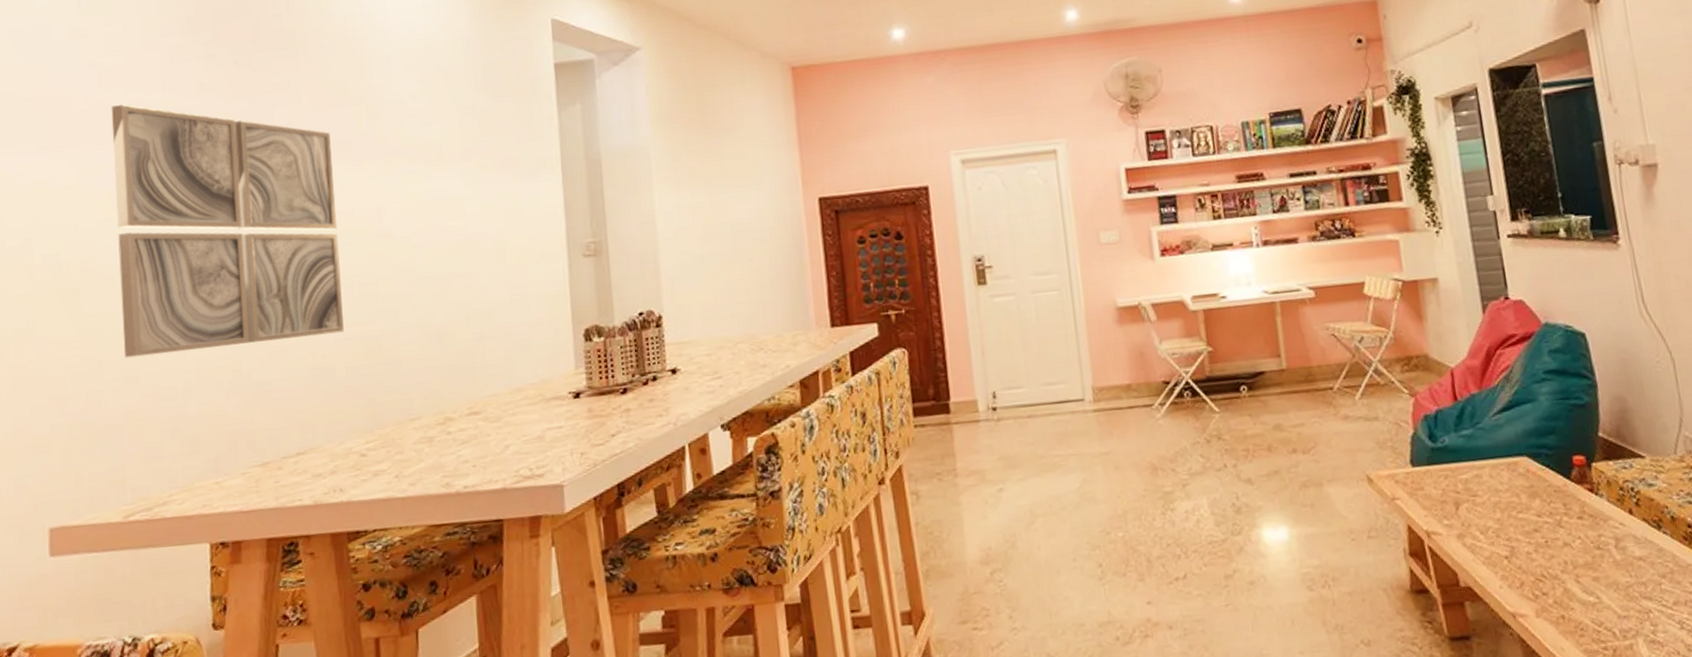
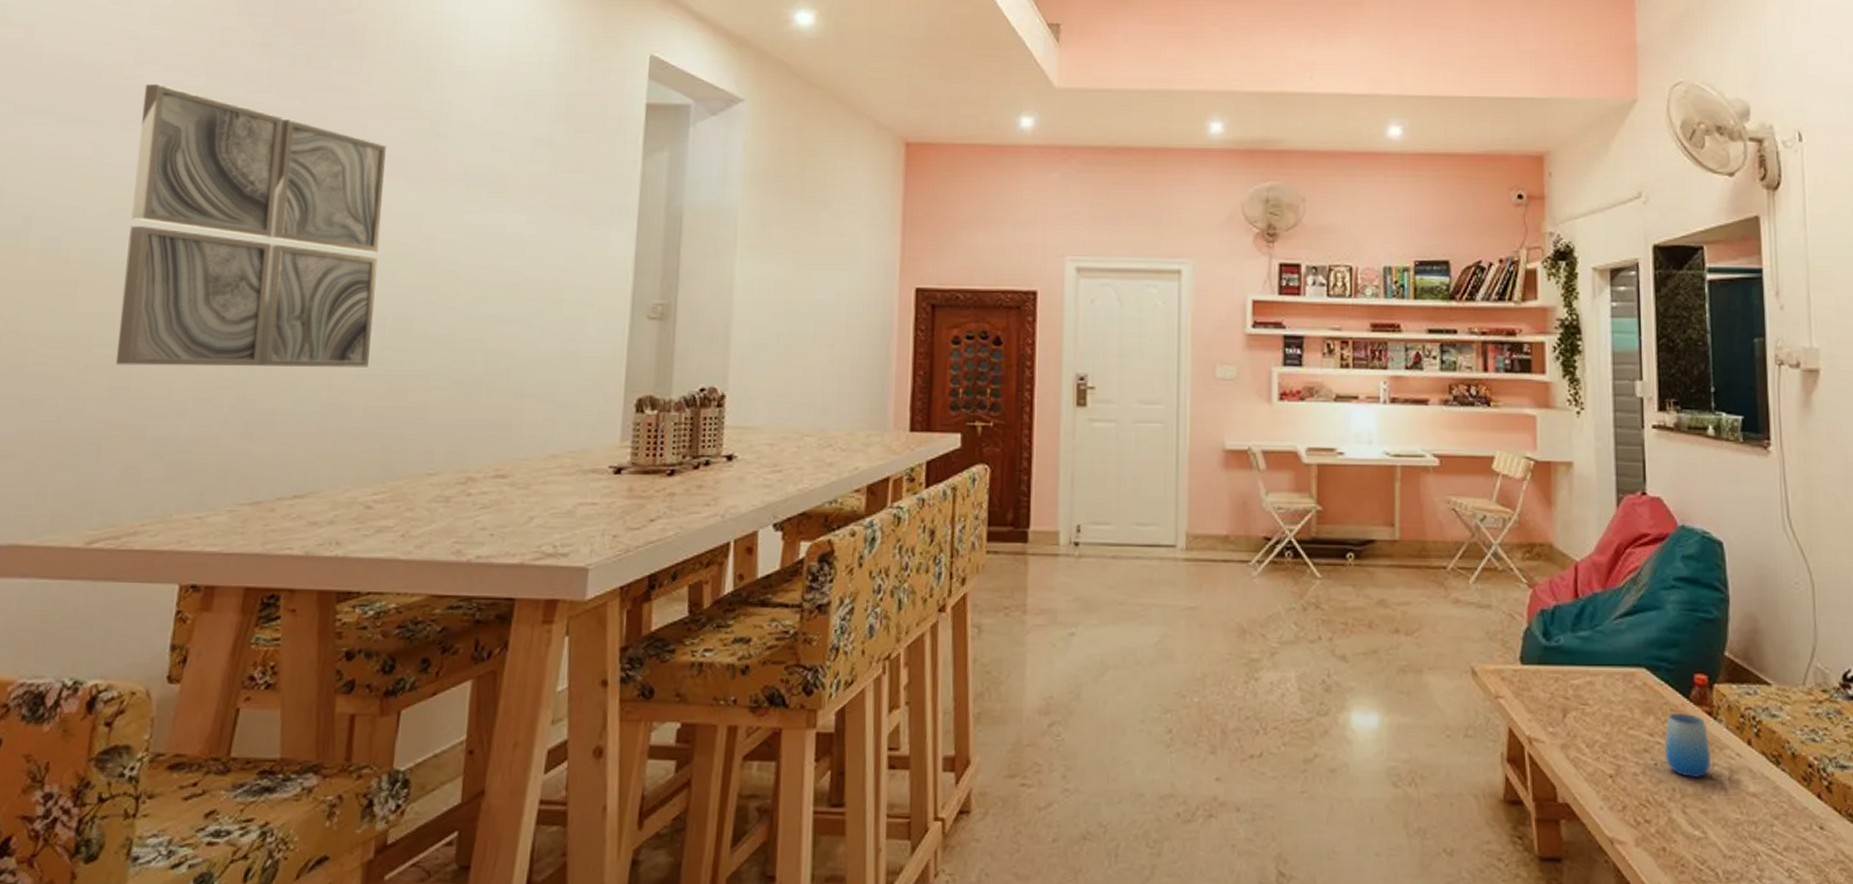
cup: none [1552,492,1598,550] -> present [1664,712,1711,777]

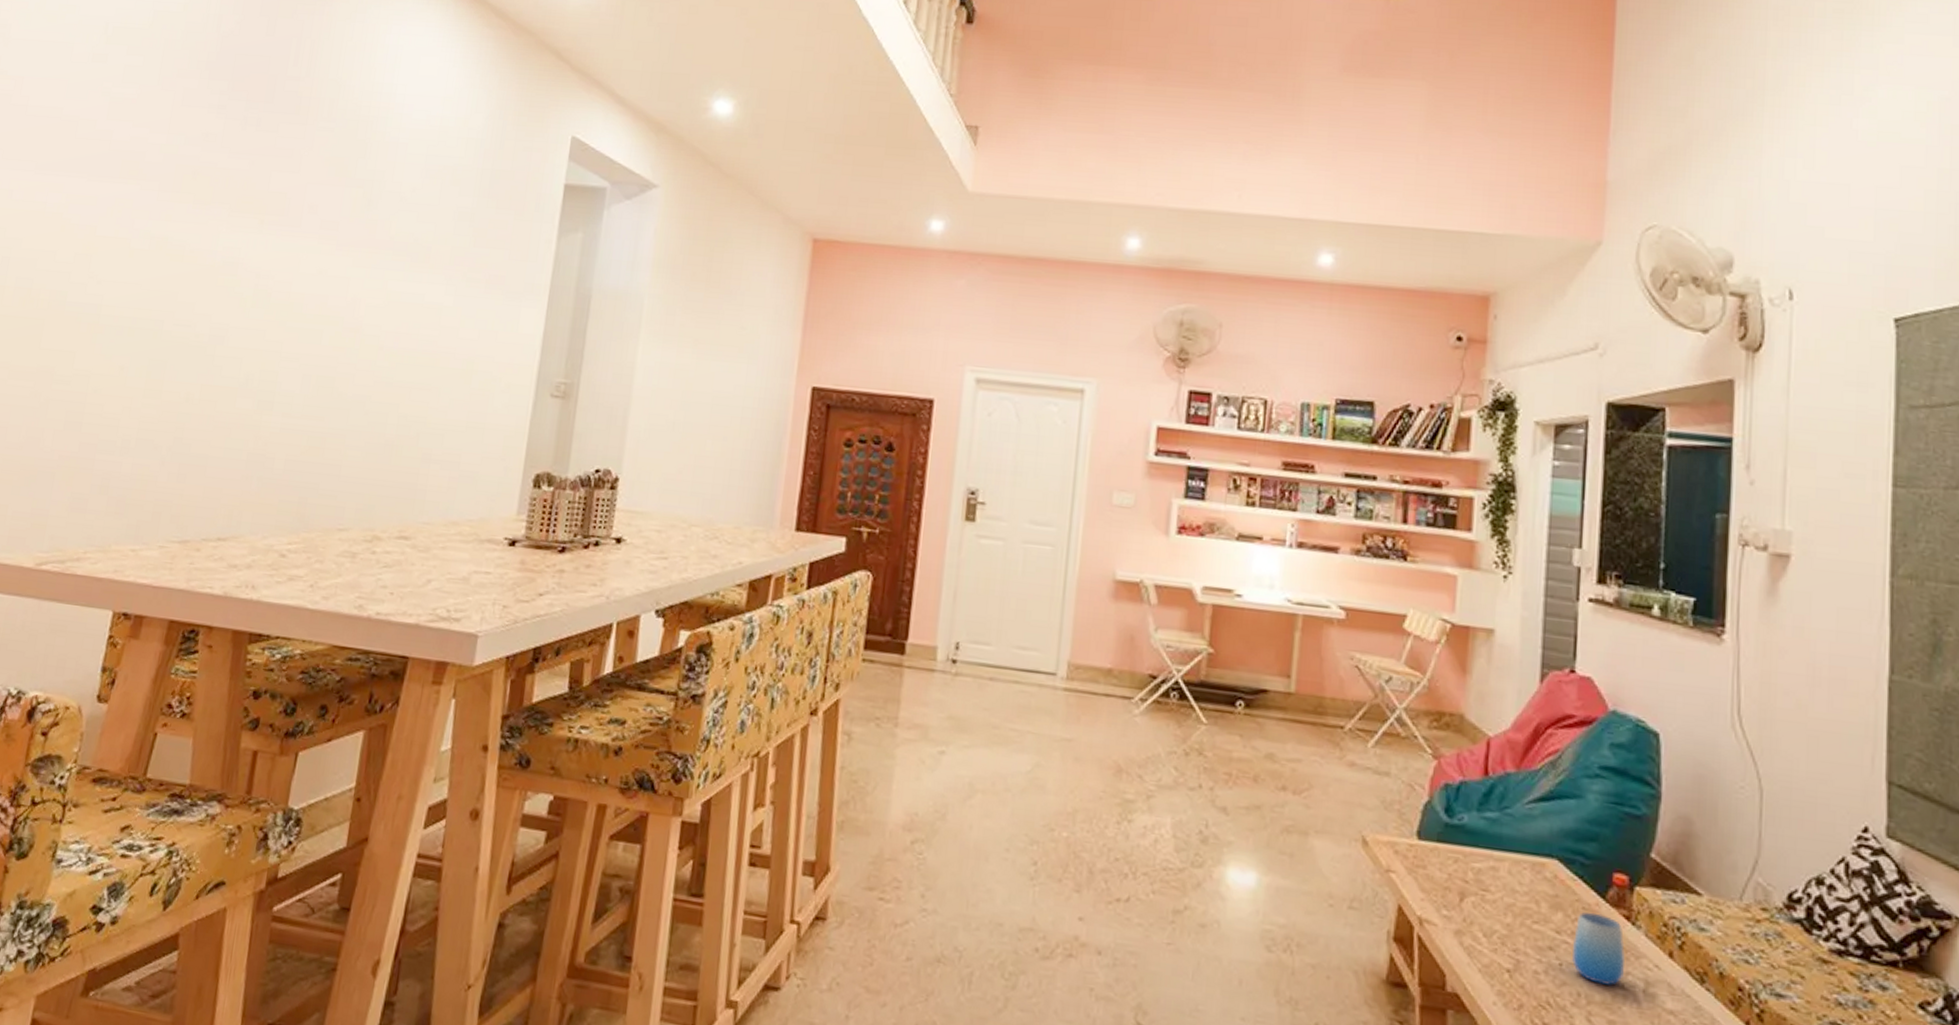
wall art: present [116,84,386,368] -> none [72,139,322,422]

